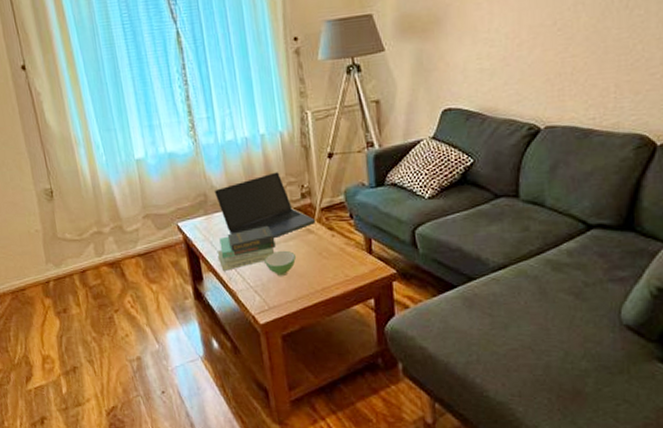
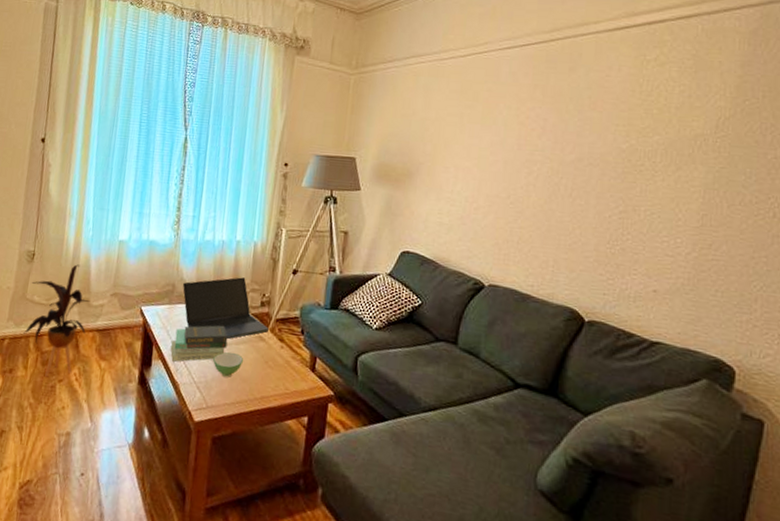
house plant: none [58,193,128,310] -> present [23,264,90,377]

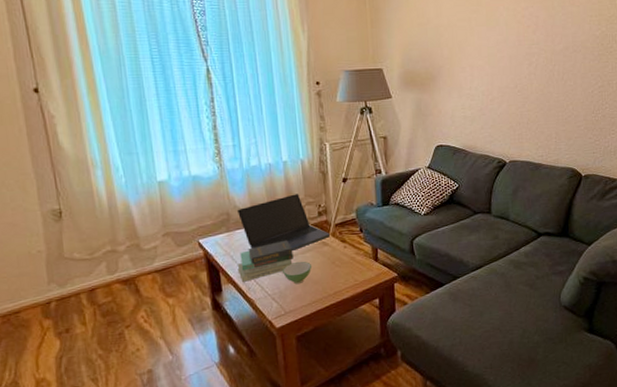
house plant: present [23,264,90,377] -> none [66,213,144,327]

